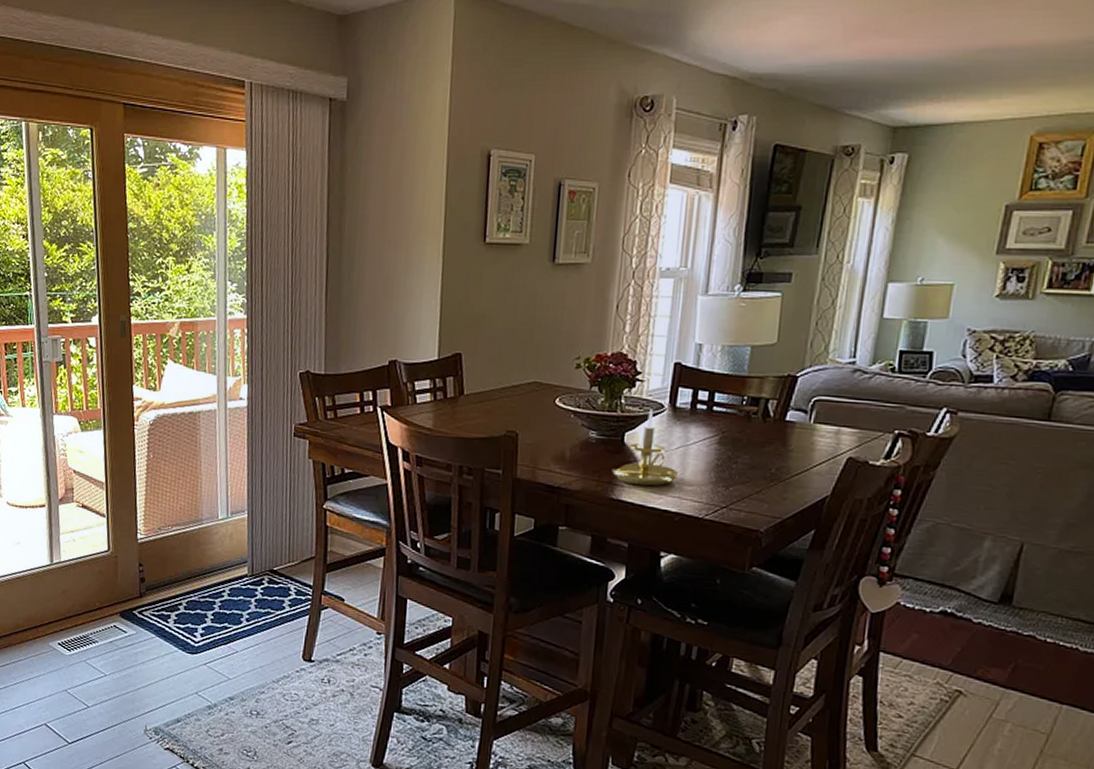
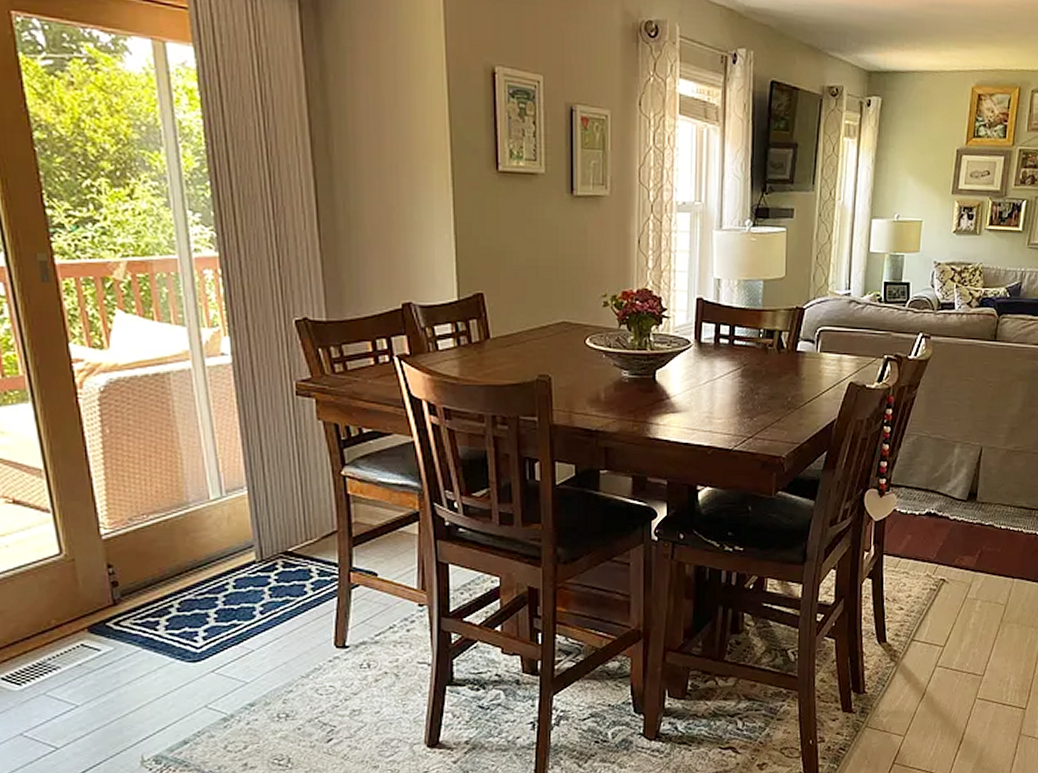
candle holder: present [612,409,678,487] -> none [646,345,707,423]

